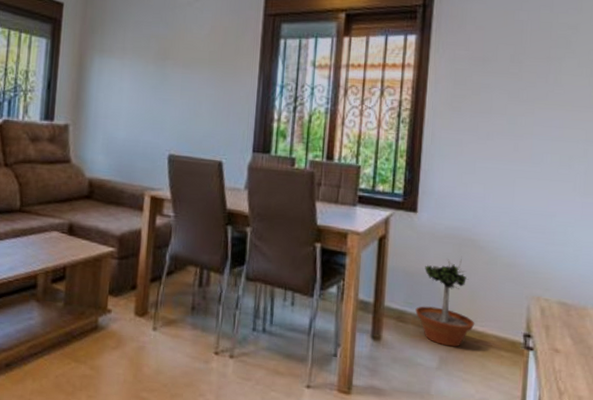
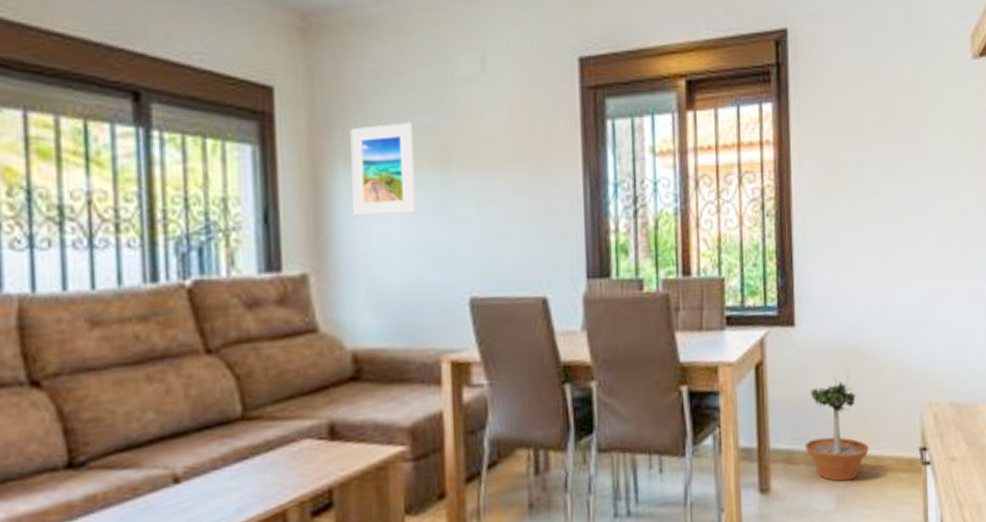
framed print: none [101,31,146,92] -> present [350,122,417,216]

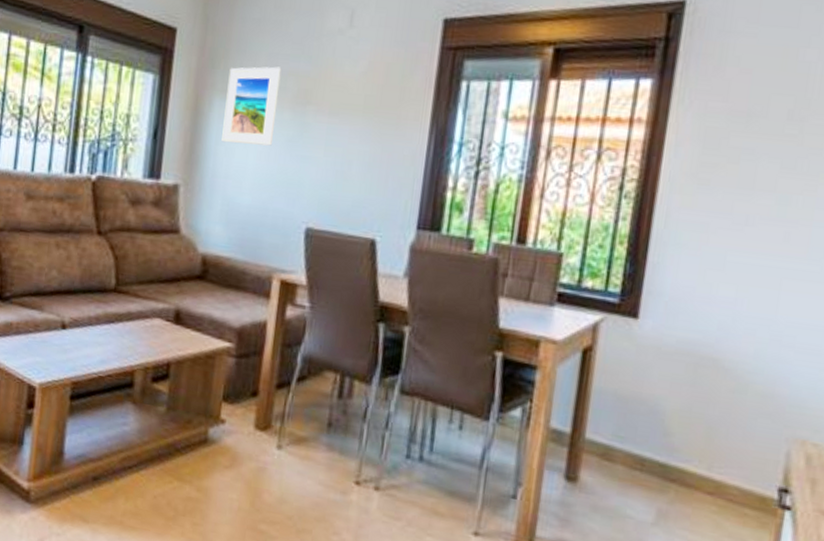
potted tree: present [805,371,870,482] -> none [627,381,711,498]

